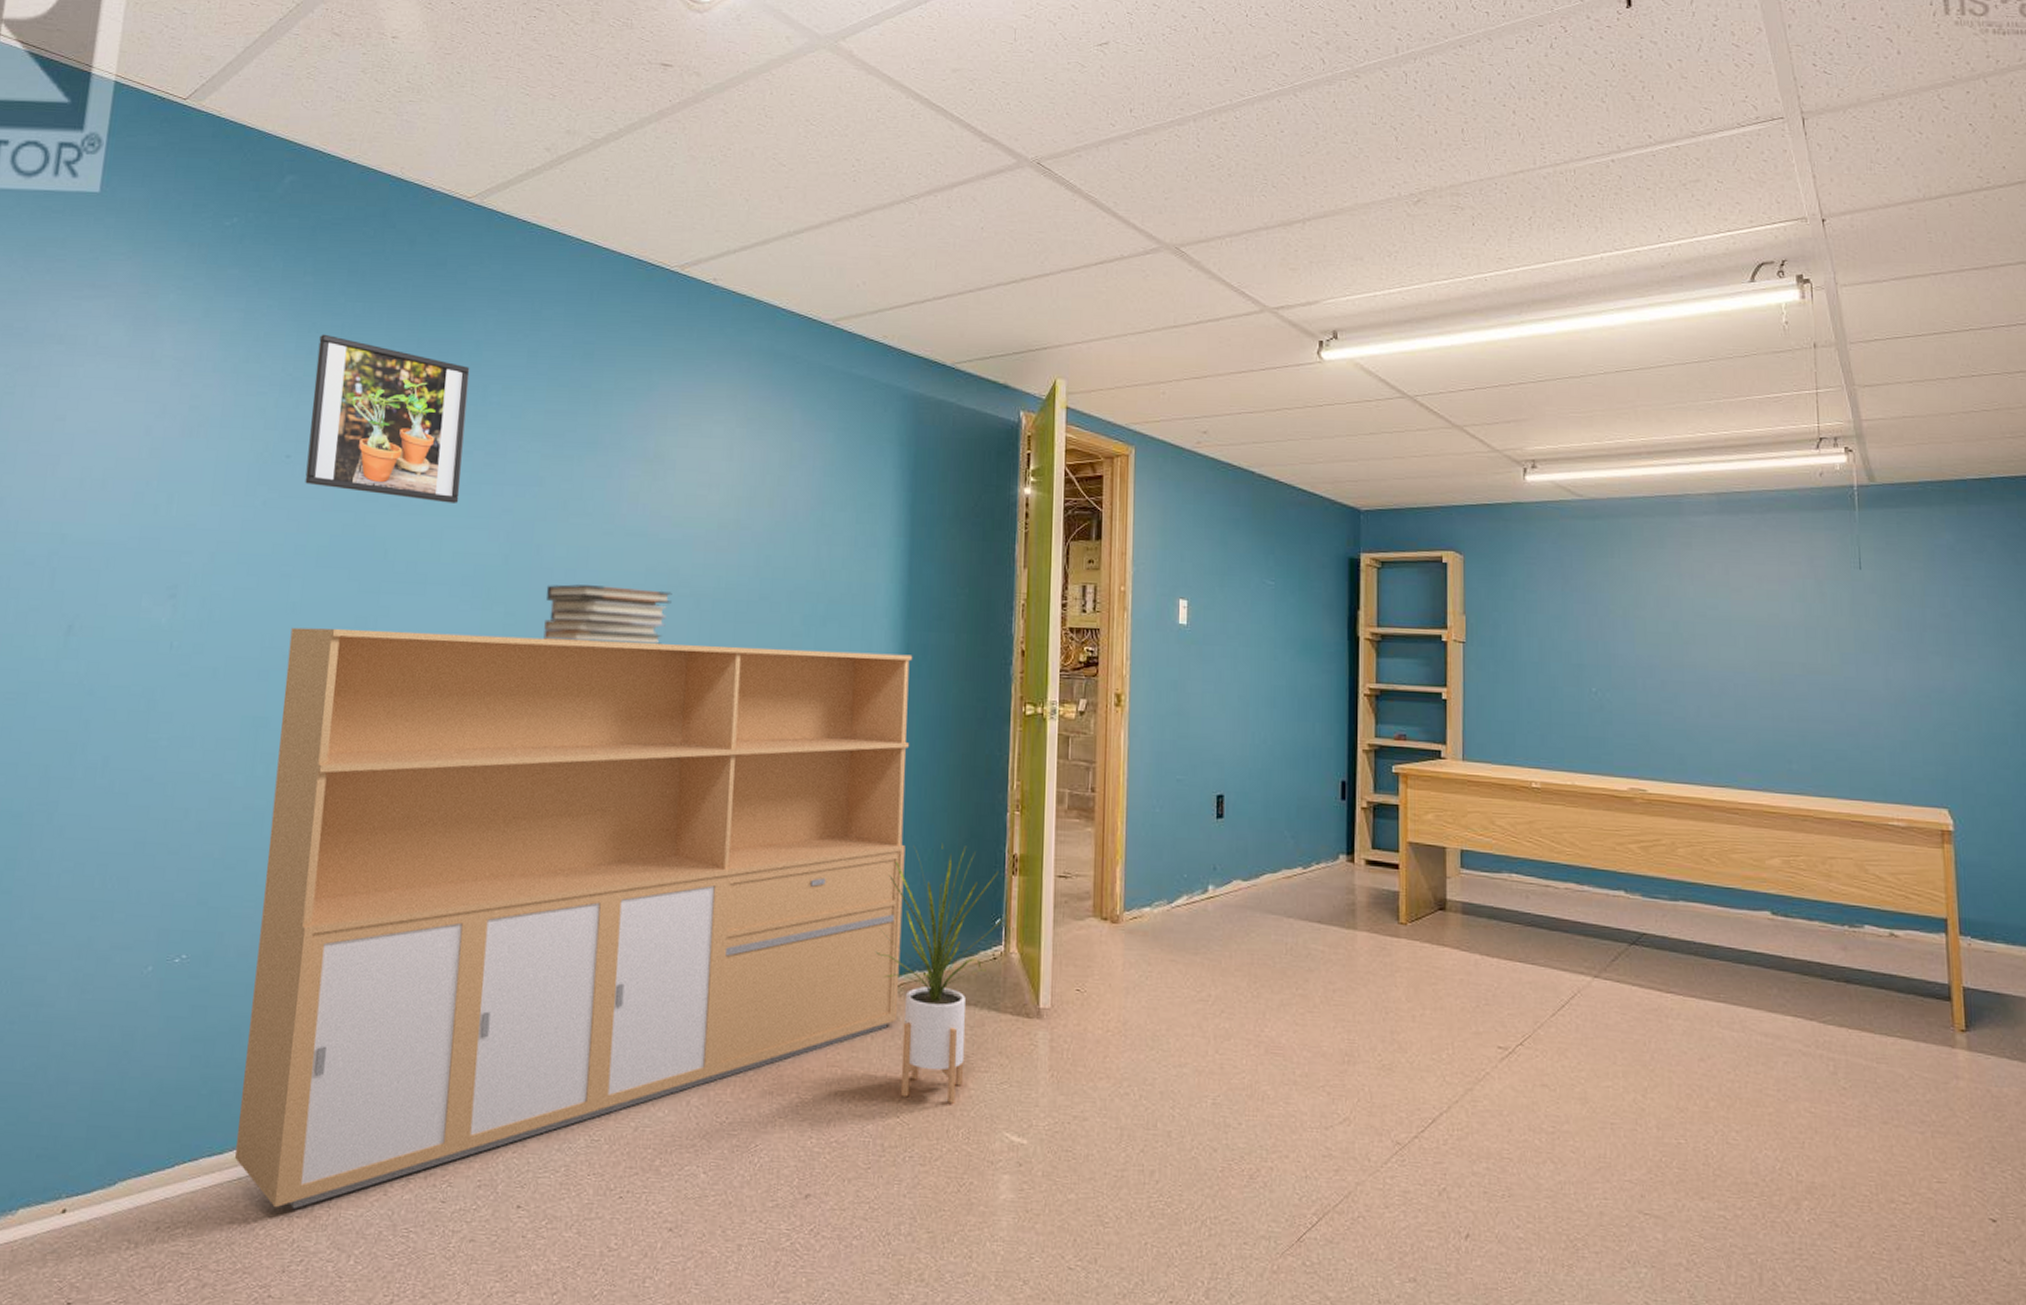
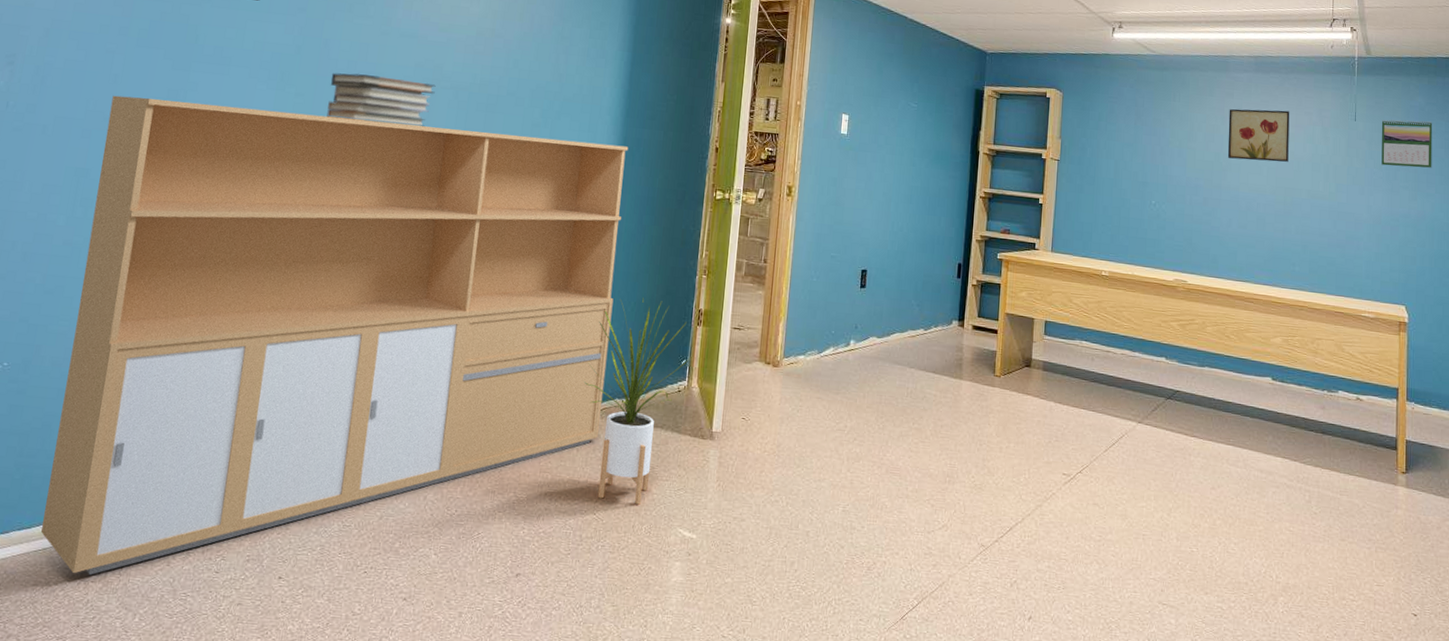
wall art: none [1687,561,1773,629] -> present [1227,108,1290,162]
calendar: none [1896,564,1971,626] -> present [1381,119,1433,168]

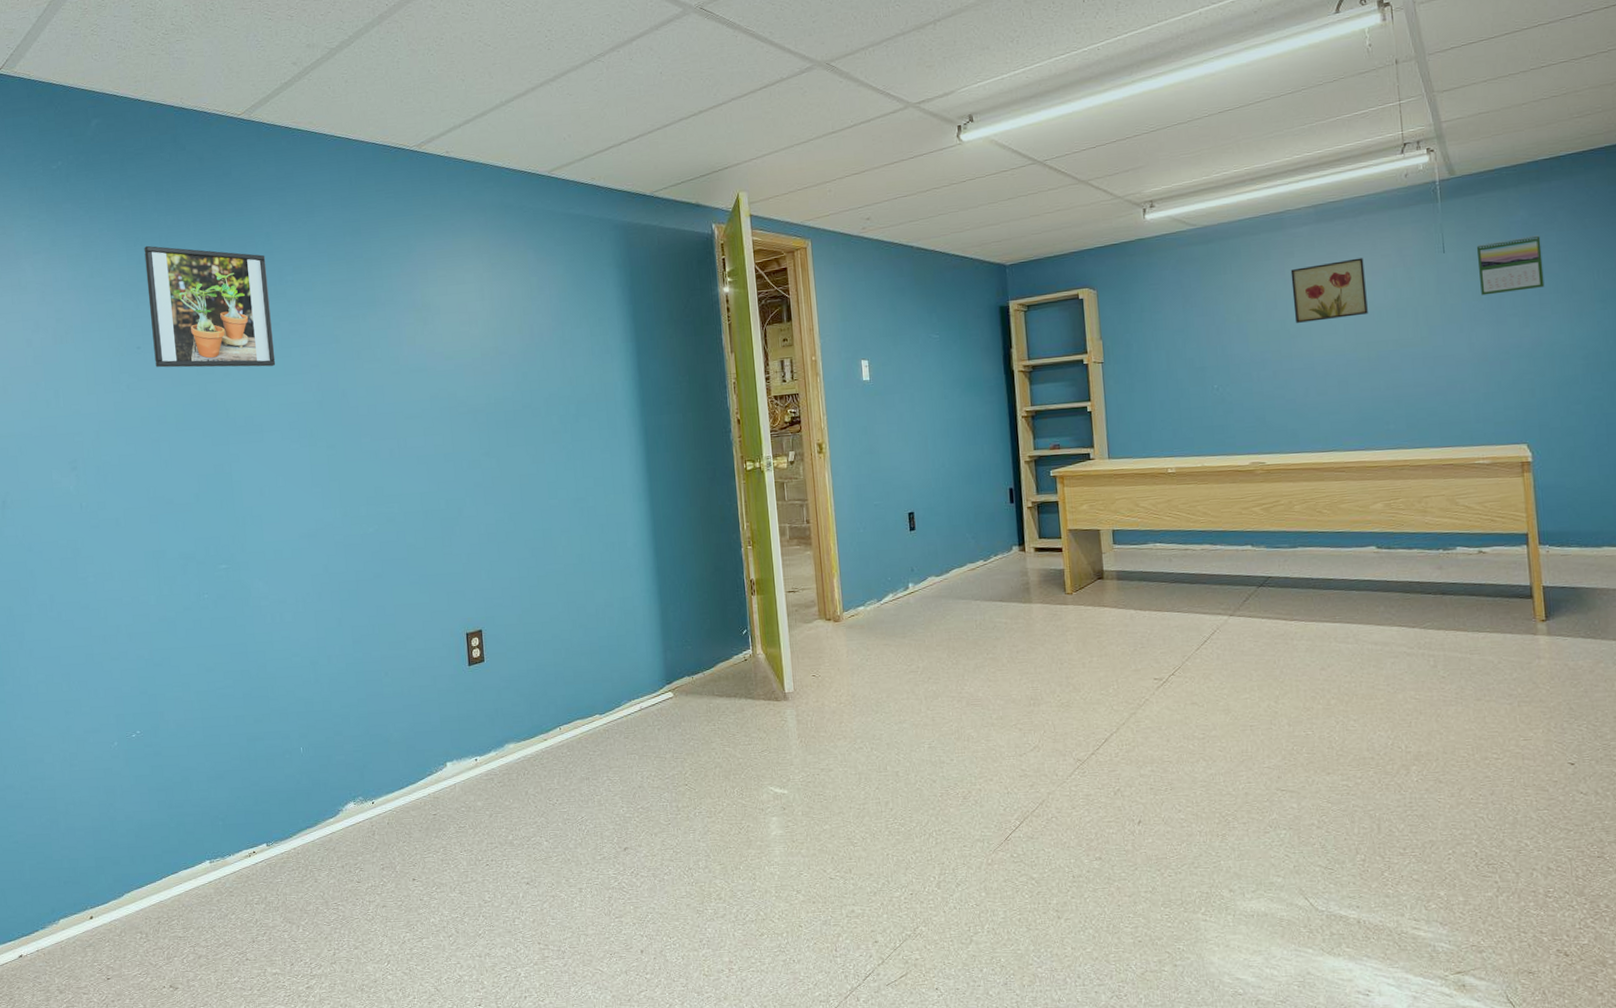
storage cabinet: present [41,95,629,575] -> none [168,435,676,900]
book stack: present [326,72,436,127] -> none [355,412,454,463]
house plant: present [584,298,692,505] -> none [652,578,752,771]

